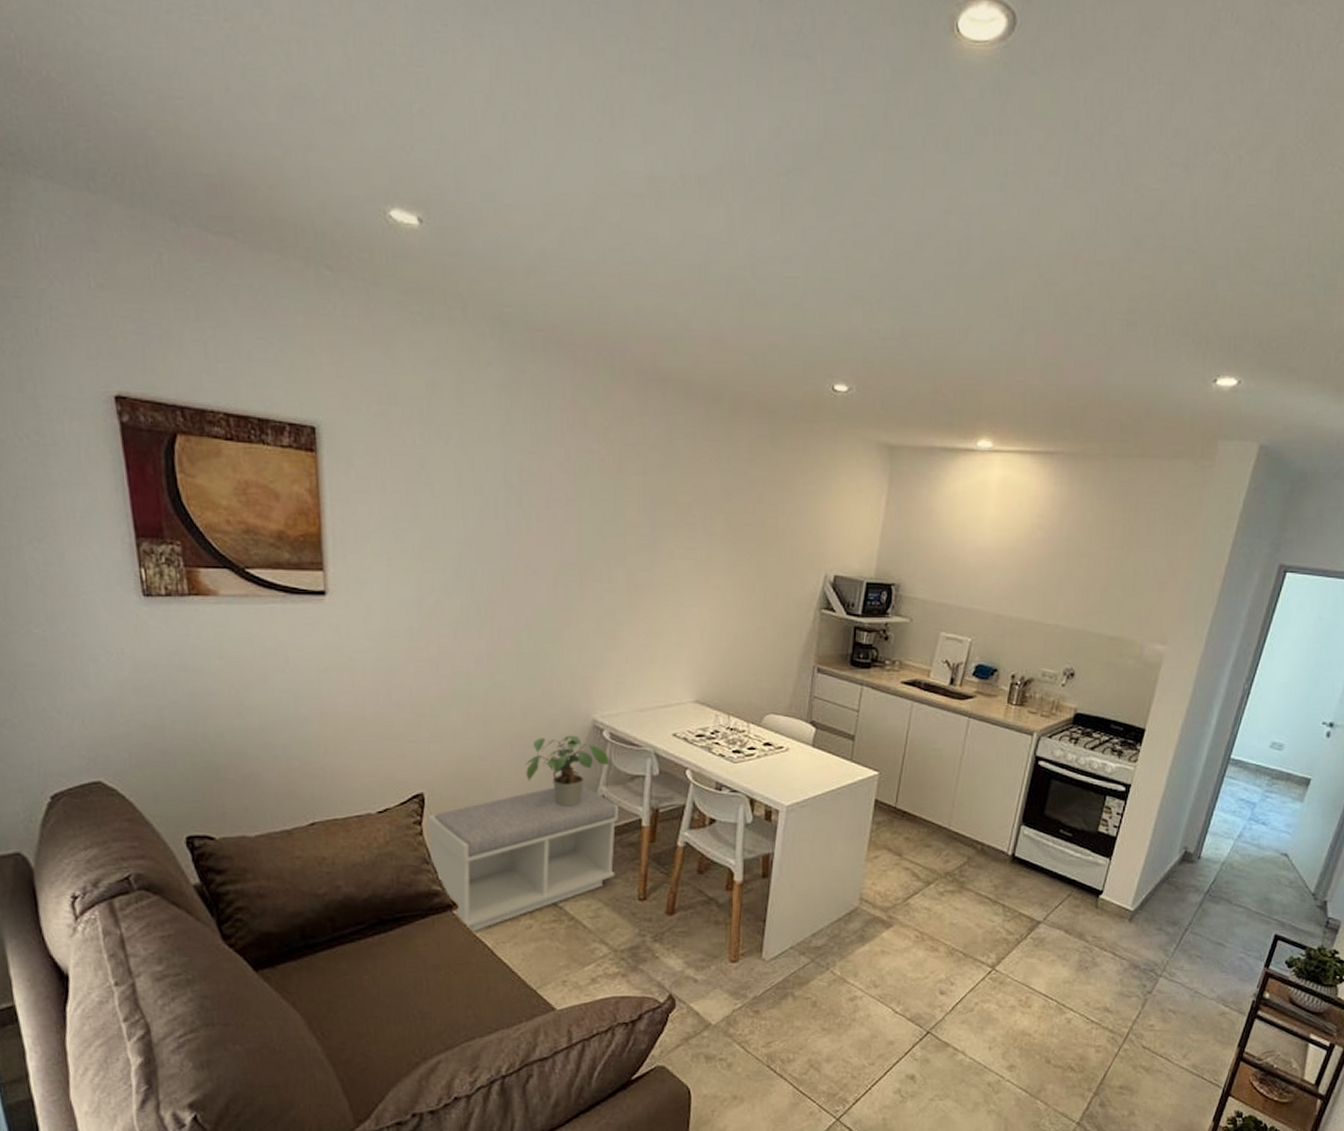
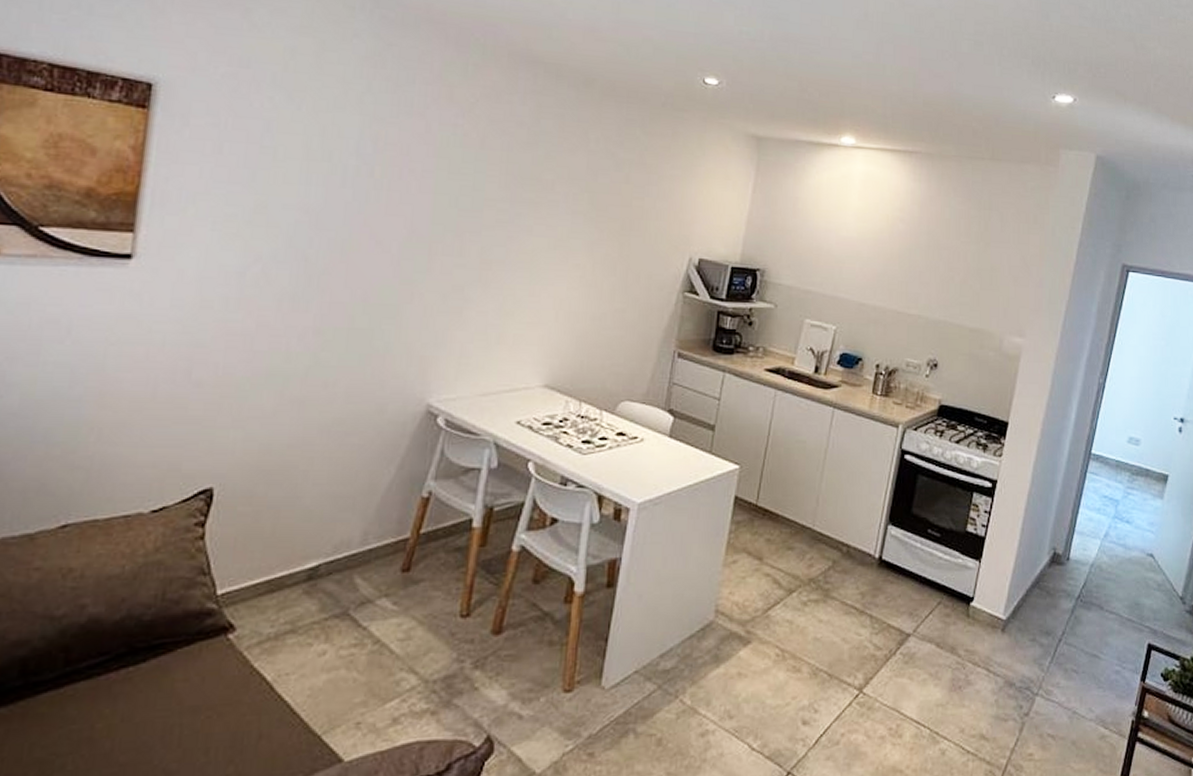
bench: present [427,786,620,931] -> none [208,480,448,661]
potted plant: present [524,735,609,806] -> none [341,421,441,504]

